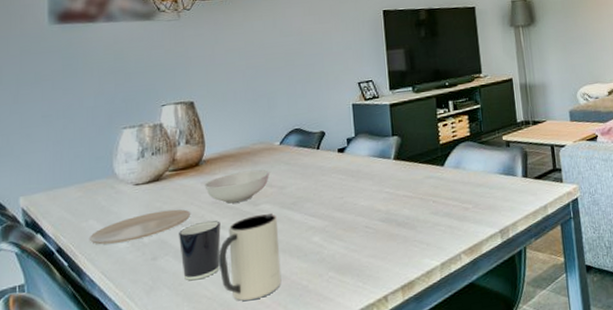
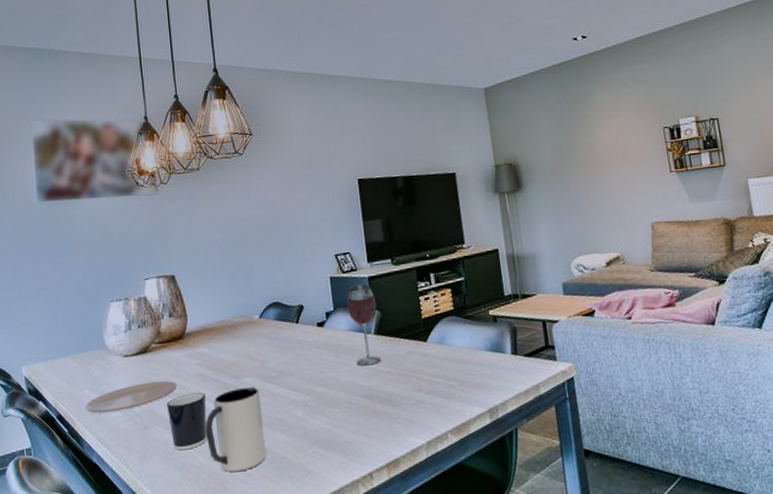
bowl: present [204,169,270,204] -> none [189,343,251,376]
wineglass: none [368,111,399,191] -> present [347,284,381,366]

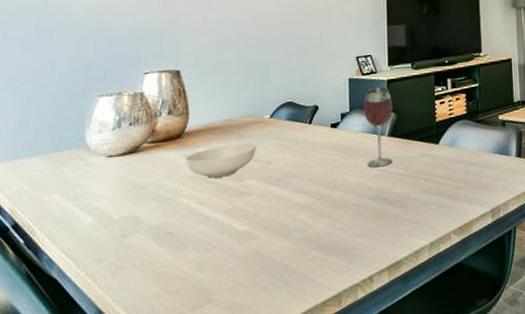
plate: present [85,380,178,413] -> none [50,183,169,221]
mug: present [166,392,207,451] -> none [152,195,200,260]
bowl: none [189,343,251,376] -> present [185,143,258,179]
mug: present [205,386,267,473] -> none [194,188,262,282]

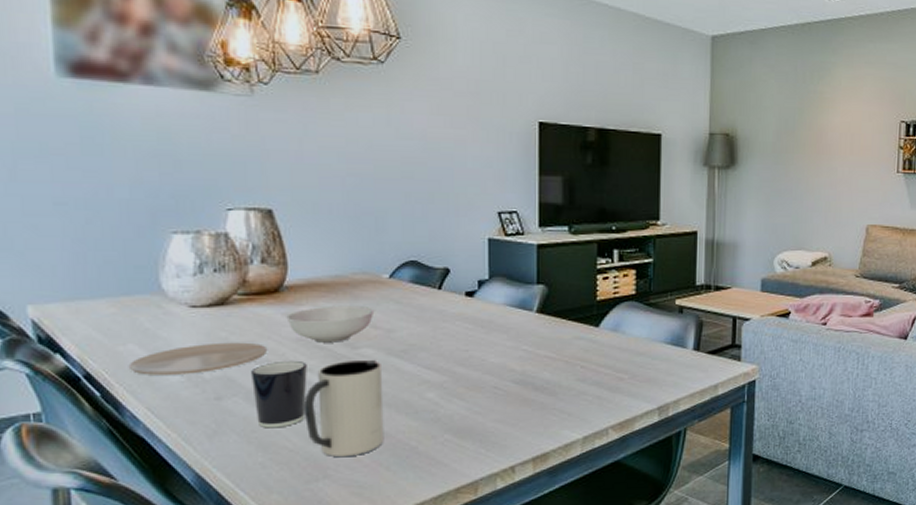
plate: none [50,183,169,221] -> present [128,342,268,375]
mug: none [152,195,200,260] -> present [250,360,307,429]
mug: none [194,188,262,282] -> present [303,359,384,458]
wineglass: present [363,86,393,168] -> none [506,252,544,348]

